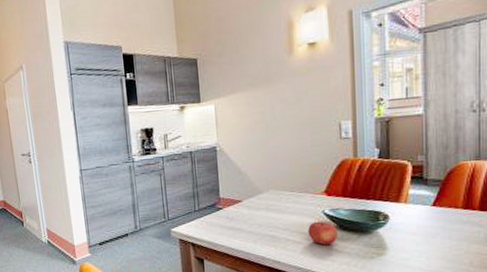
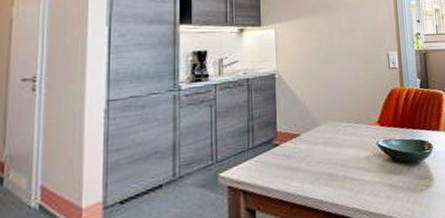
fruit: present [308,221,338,245] -> none [364,153,392,180]

